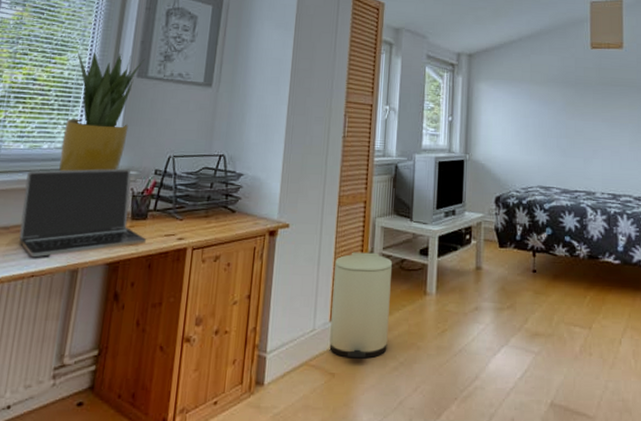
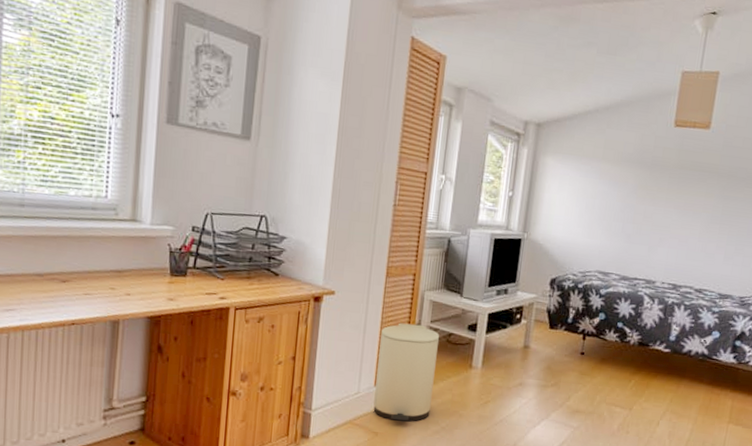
laptop: present [19,168,147,258] -> none [54,218,188,307]
planter: present [59,49,145,172] -> none [89,86,174,224]

